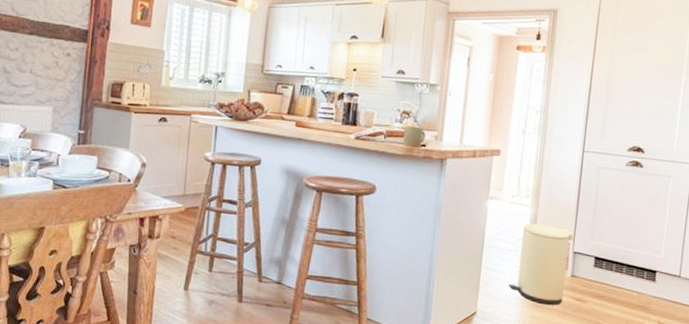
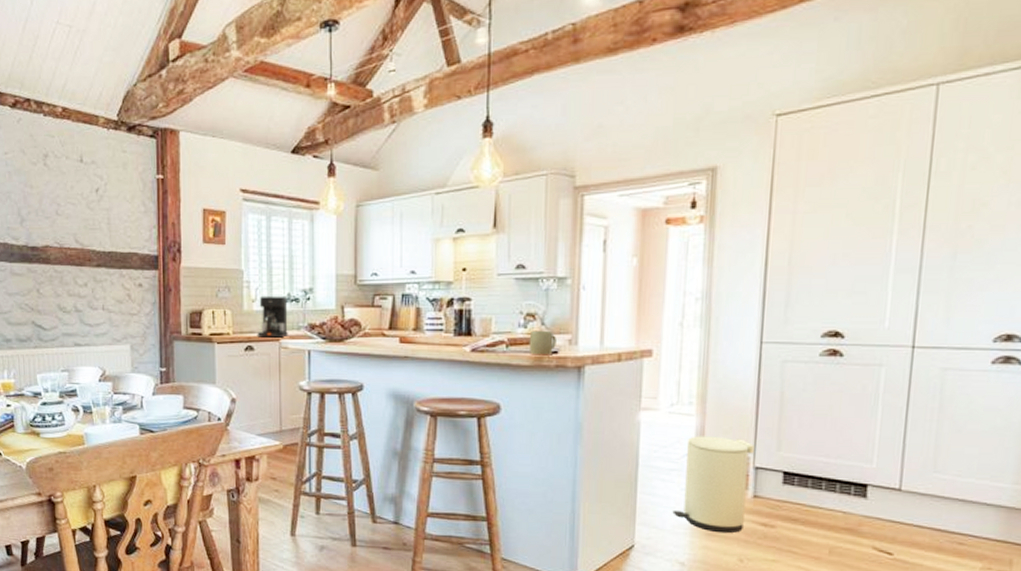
coffee maker: none [171,75,202,113] -> present [257,295,288,338]

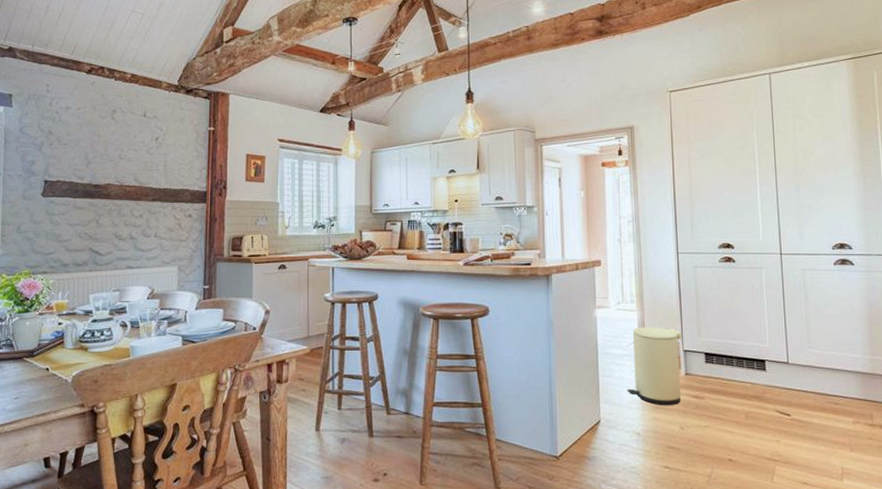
coffee maker: present [257,295,288,338] -> none [289,223,315,258]
mug: present [529,330,556,356] -> none [508,247,529,267]

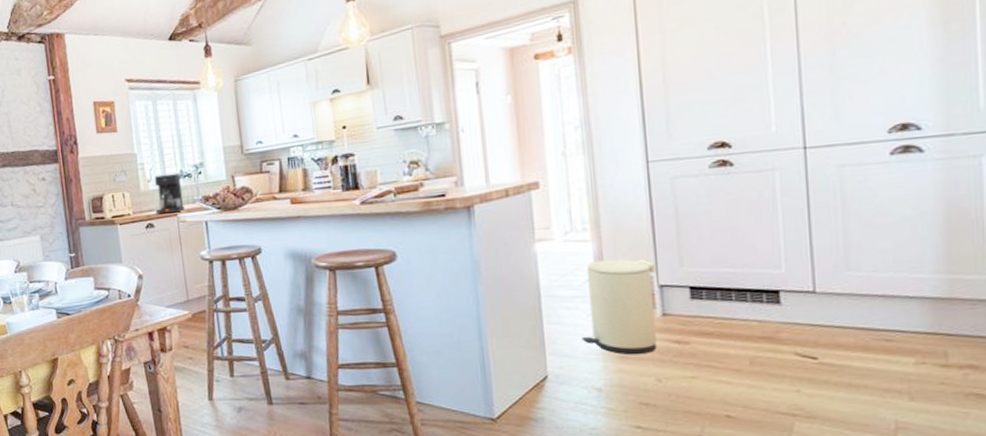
coffee maker: none [289,223,315,258] -> present [154,173,185,215]

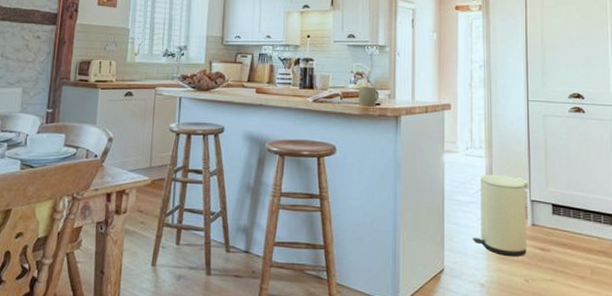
coffee maker: present [154,173,185,215] -> none [136,50,165,86]
mug: none [415,175,443,201] -> present [358,86,379,107]

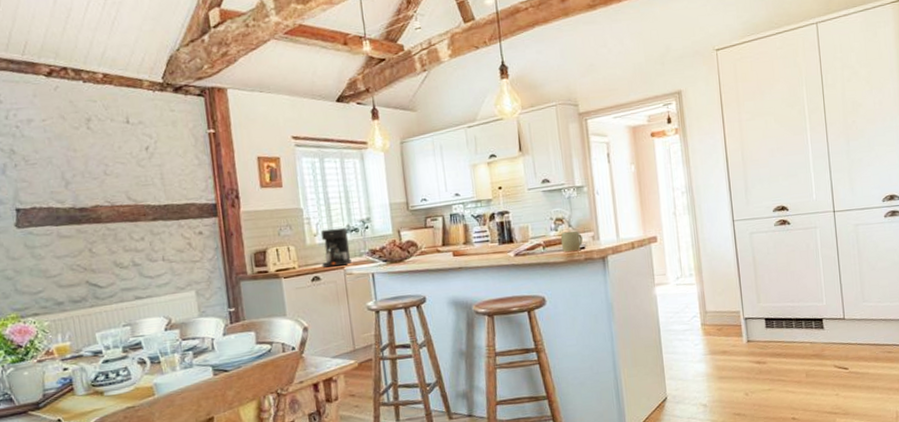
coffee maker: none [136,50,165,86] -> present [320,227,352,268]
pedal bin: present [472,174,529,256] -> none [691,297,744,375]

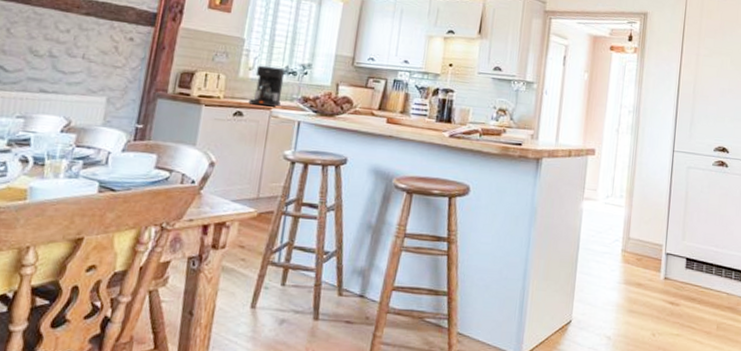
mug: present [560,230,583,253] -> none [498,123,522,147]

